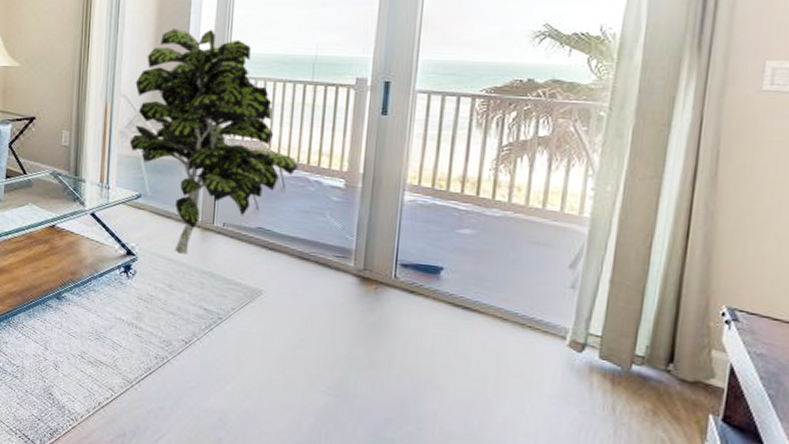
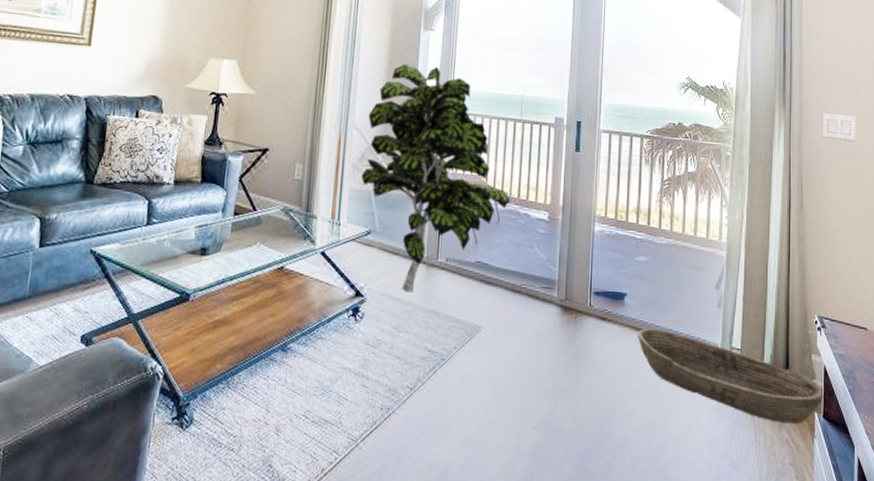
basket: none [456,305,727,424] -> present [637,329,824,424]

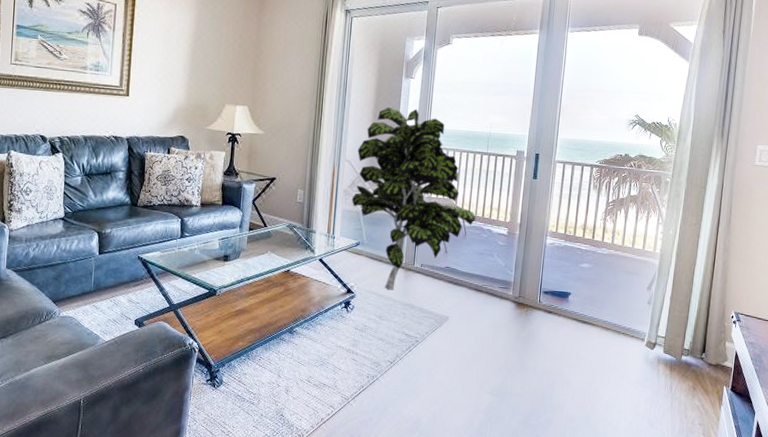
basket: present [637,329,824,424] -> none [578,320,734,395]

